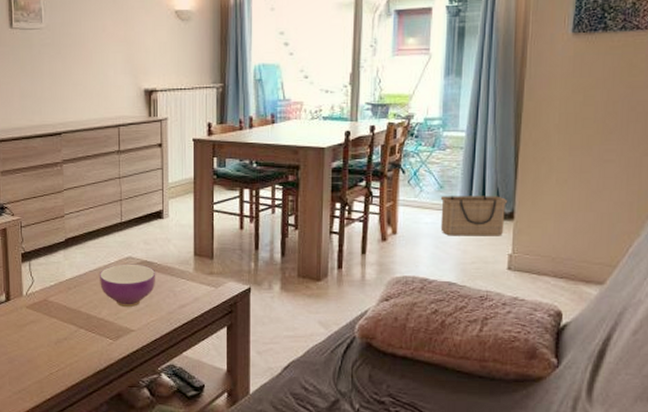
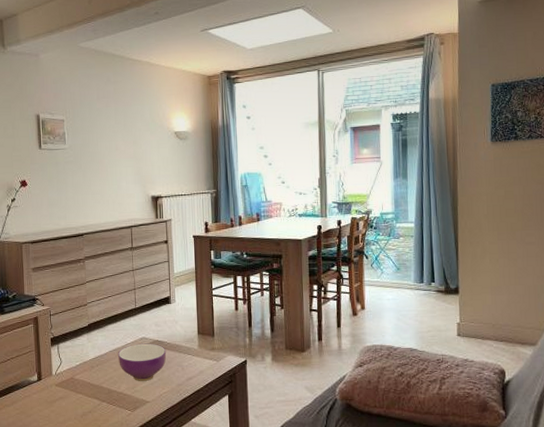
basket: present [440,196,508,236] -> none [398,274,453,310]

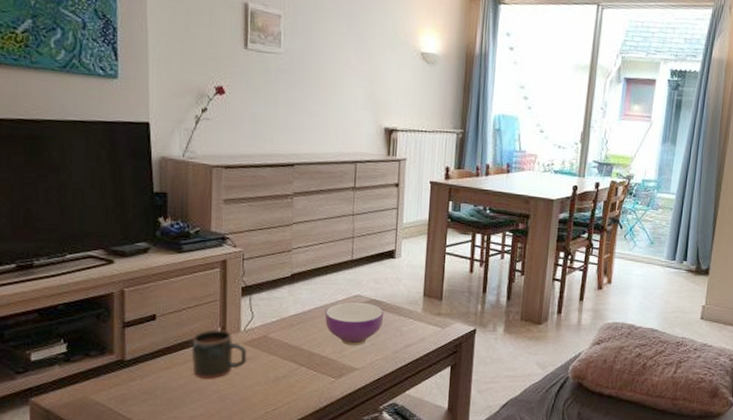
mug: none [16,374,59,417] -> present [191,329,247,379]

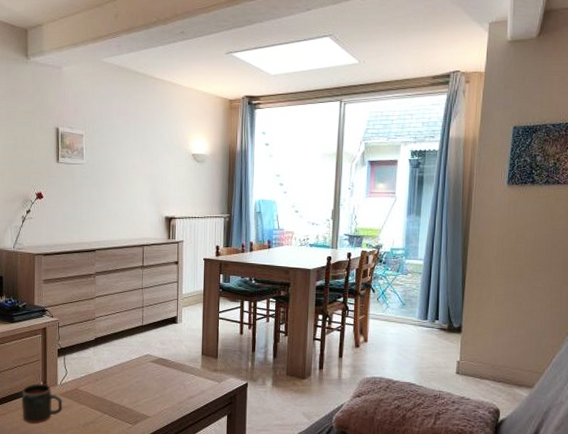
bowl: present [324,301,385,345] -> none [122,360,170,397]

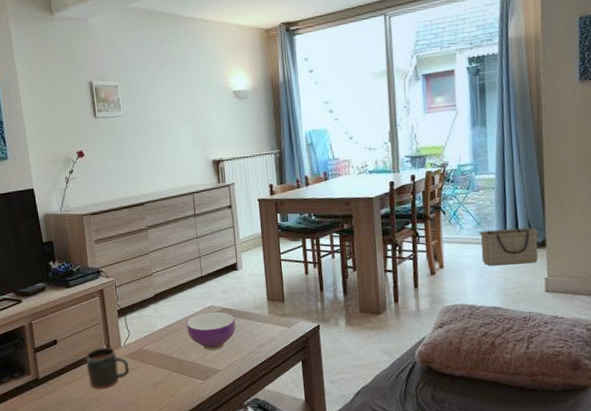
bowl: none [122,360,170,397] -> present [186,311,236,350]
basket: none [402,312,457,346] -> present [478,227,540,266]

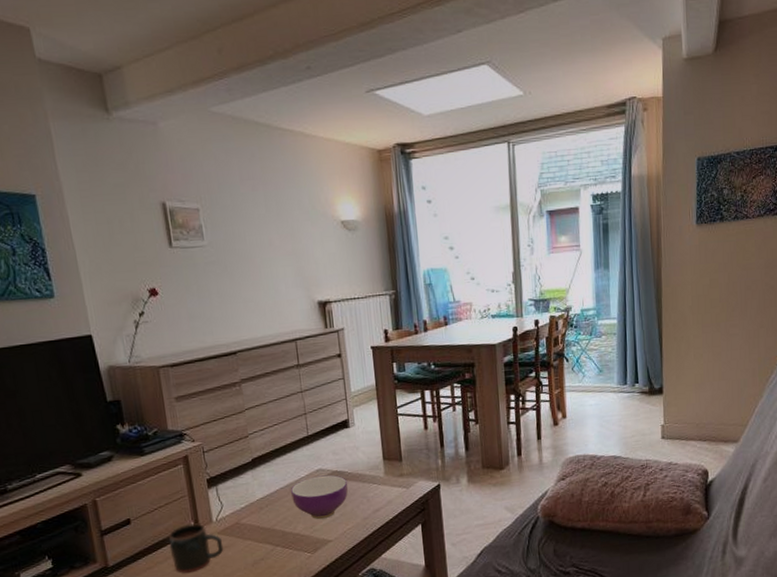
basket: present [478,227,540,266] -> none [600,374,657,415]

